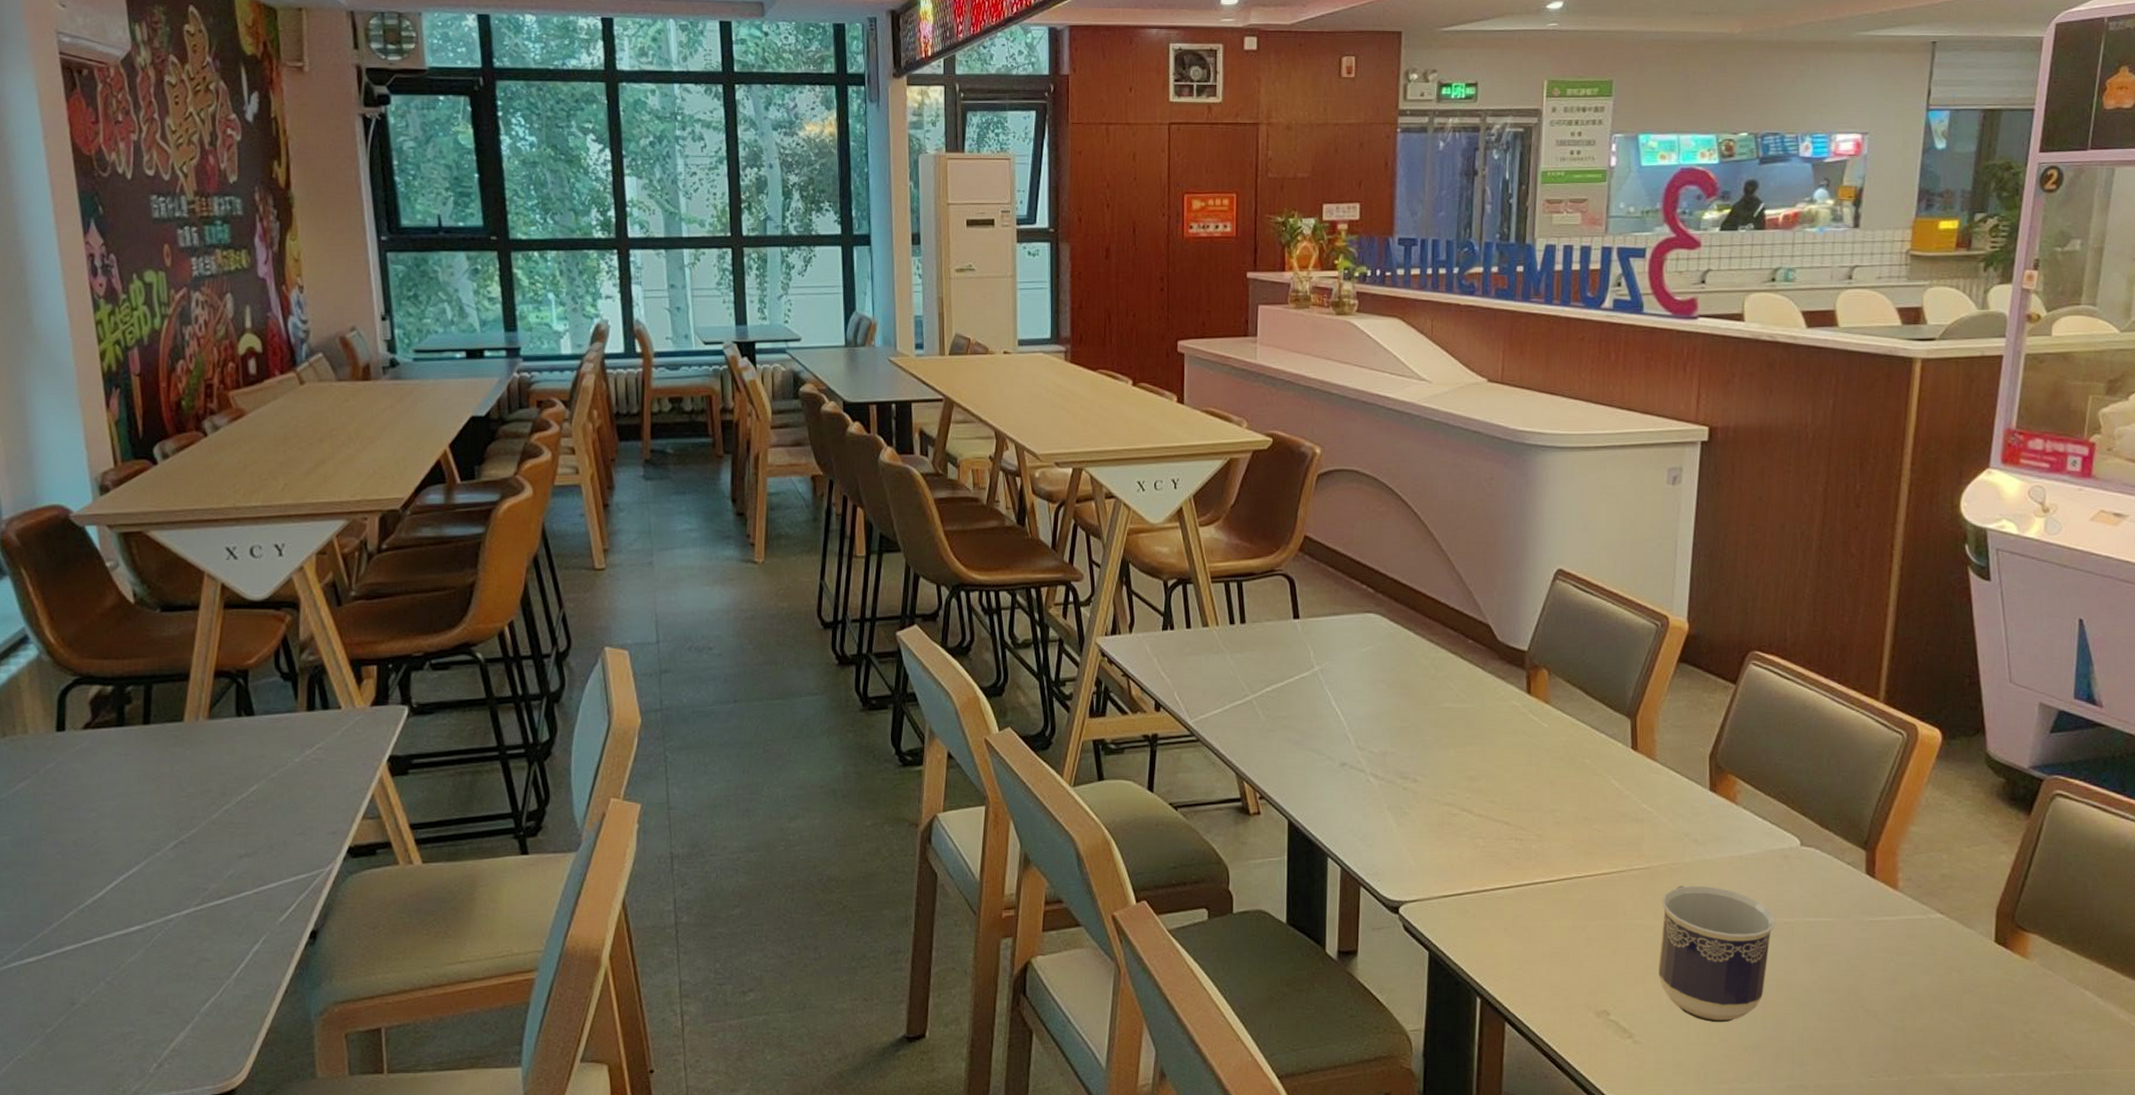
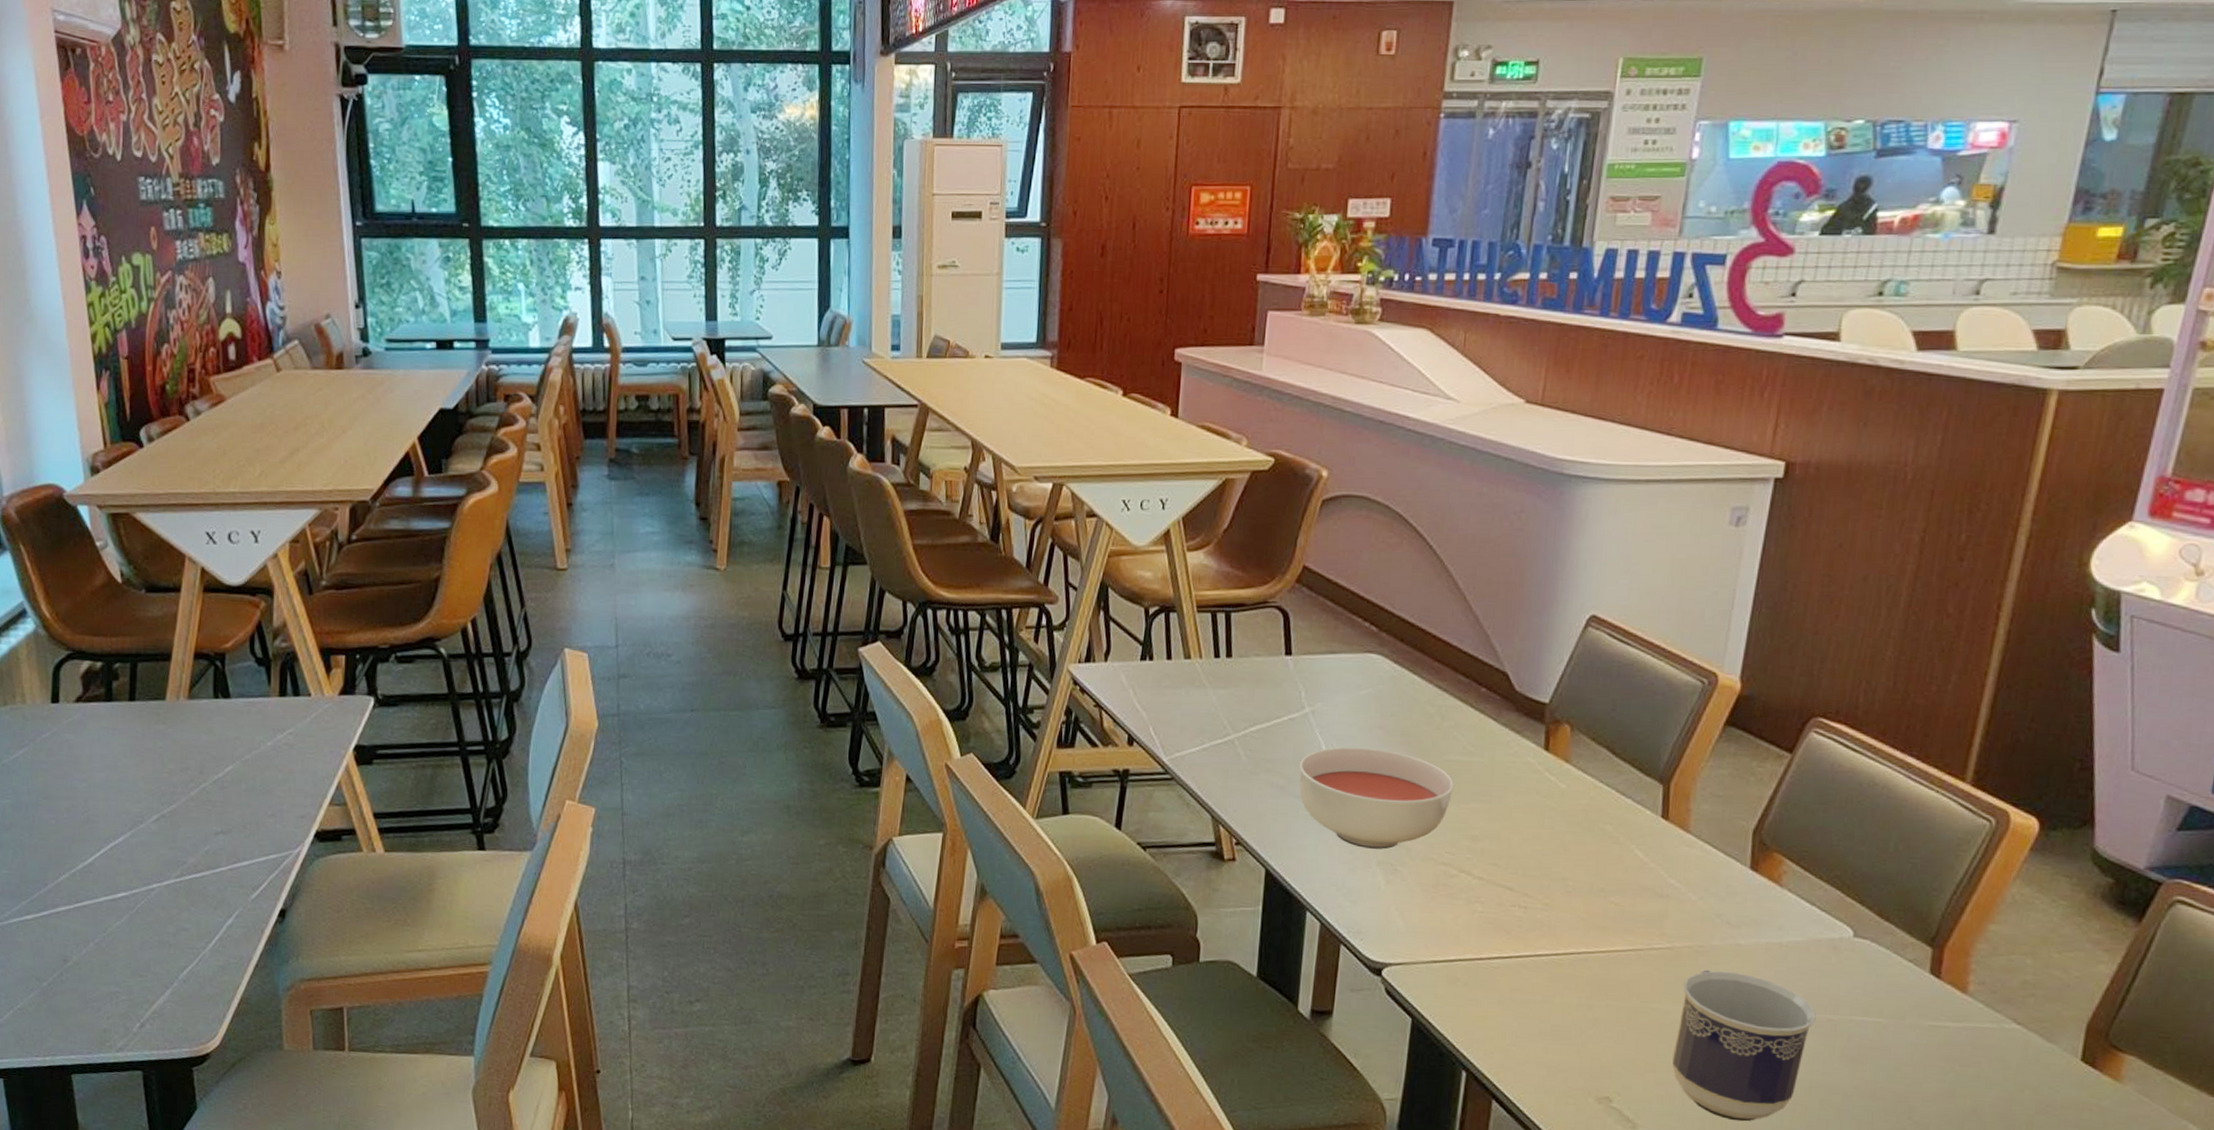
bowl: none [1312,700,1451,794] -> present [1298,746,1454,849]

